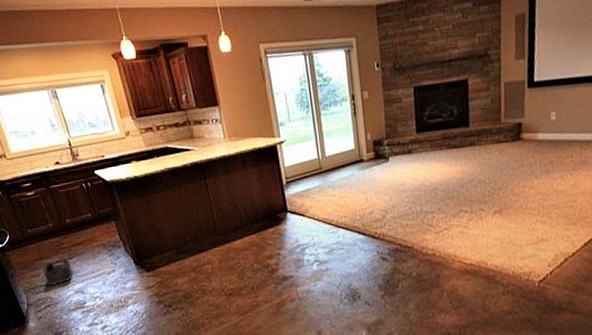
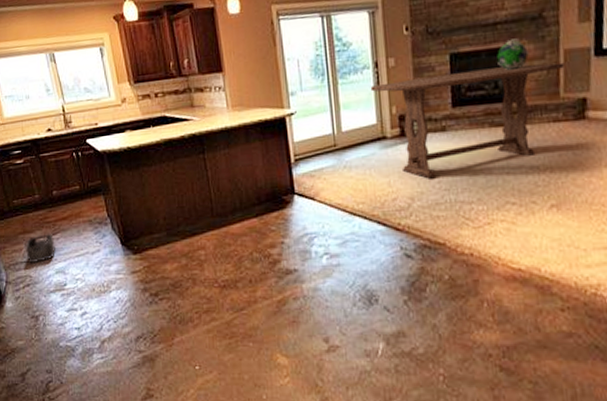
dining table: none [348,93,505,194] -> present [370,62,565,179]
decorative globe: none [452,73,478,100] -> present [497,38,530,70]

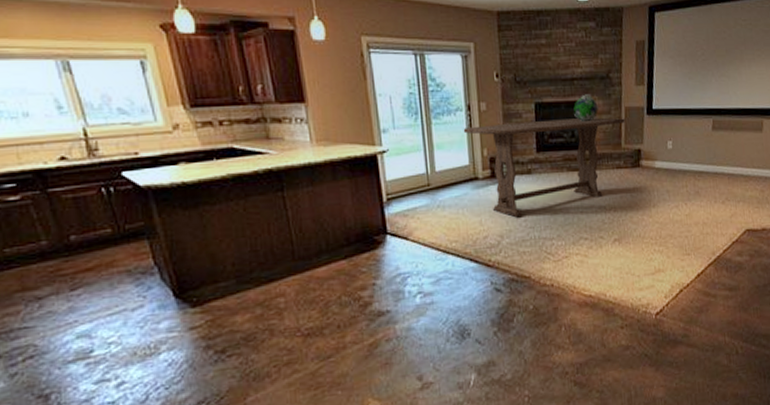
storage bin: present [25,233,55,263] -> none [25,288,75,328]

